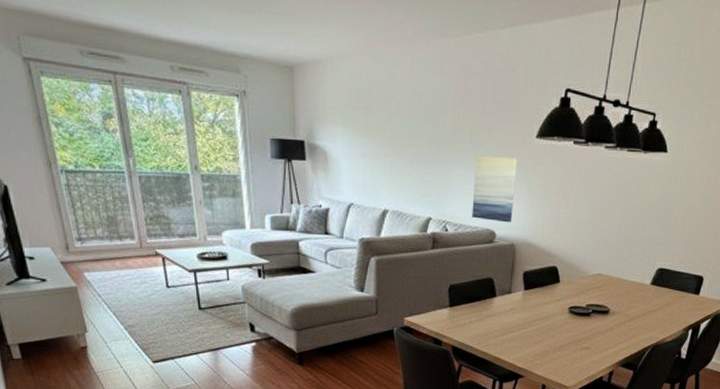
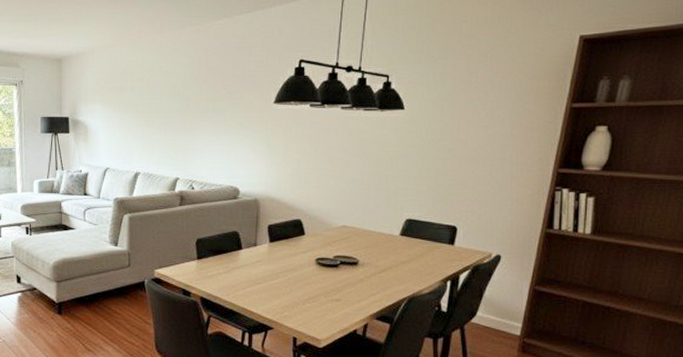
wall art: present [472,156,518,223] -> none [216,121,258,180]

